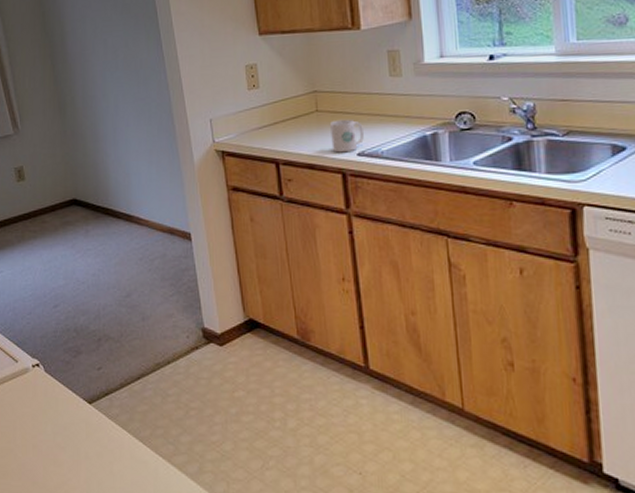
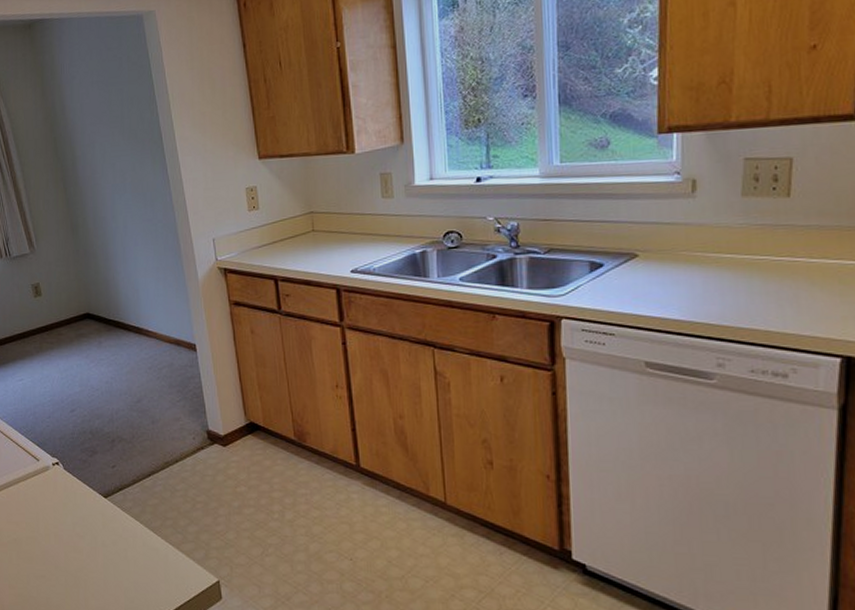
mug: present [329,119,364,153] -> none [325,238,357,270]

